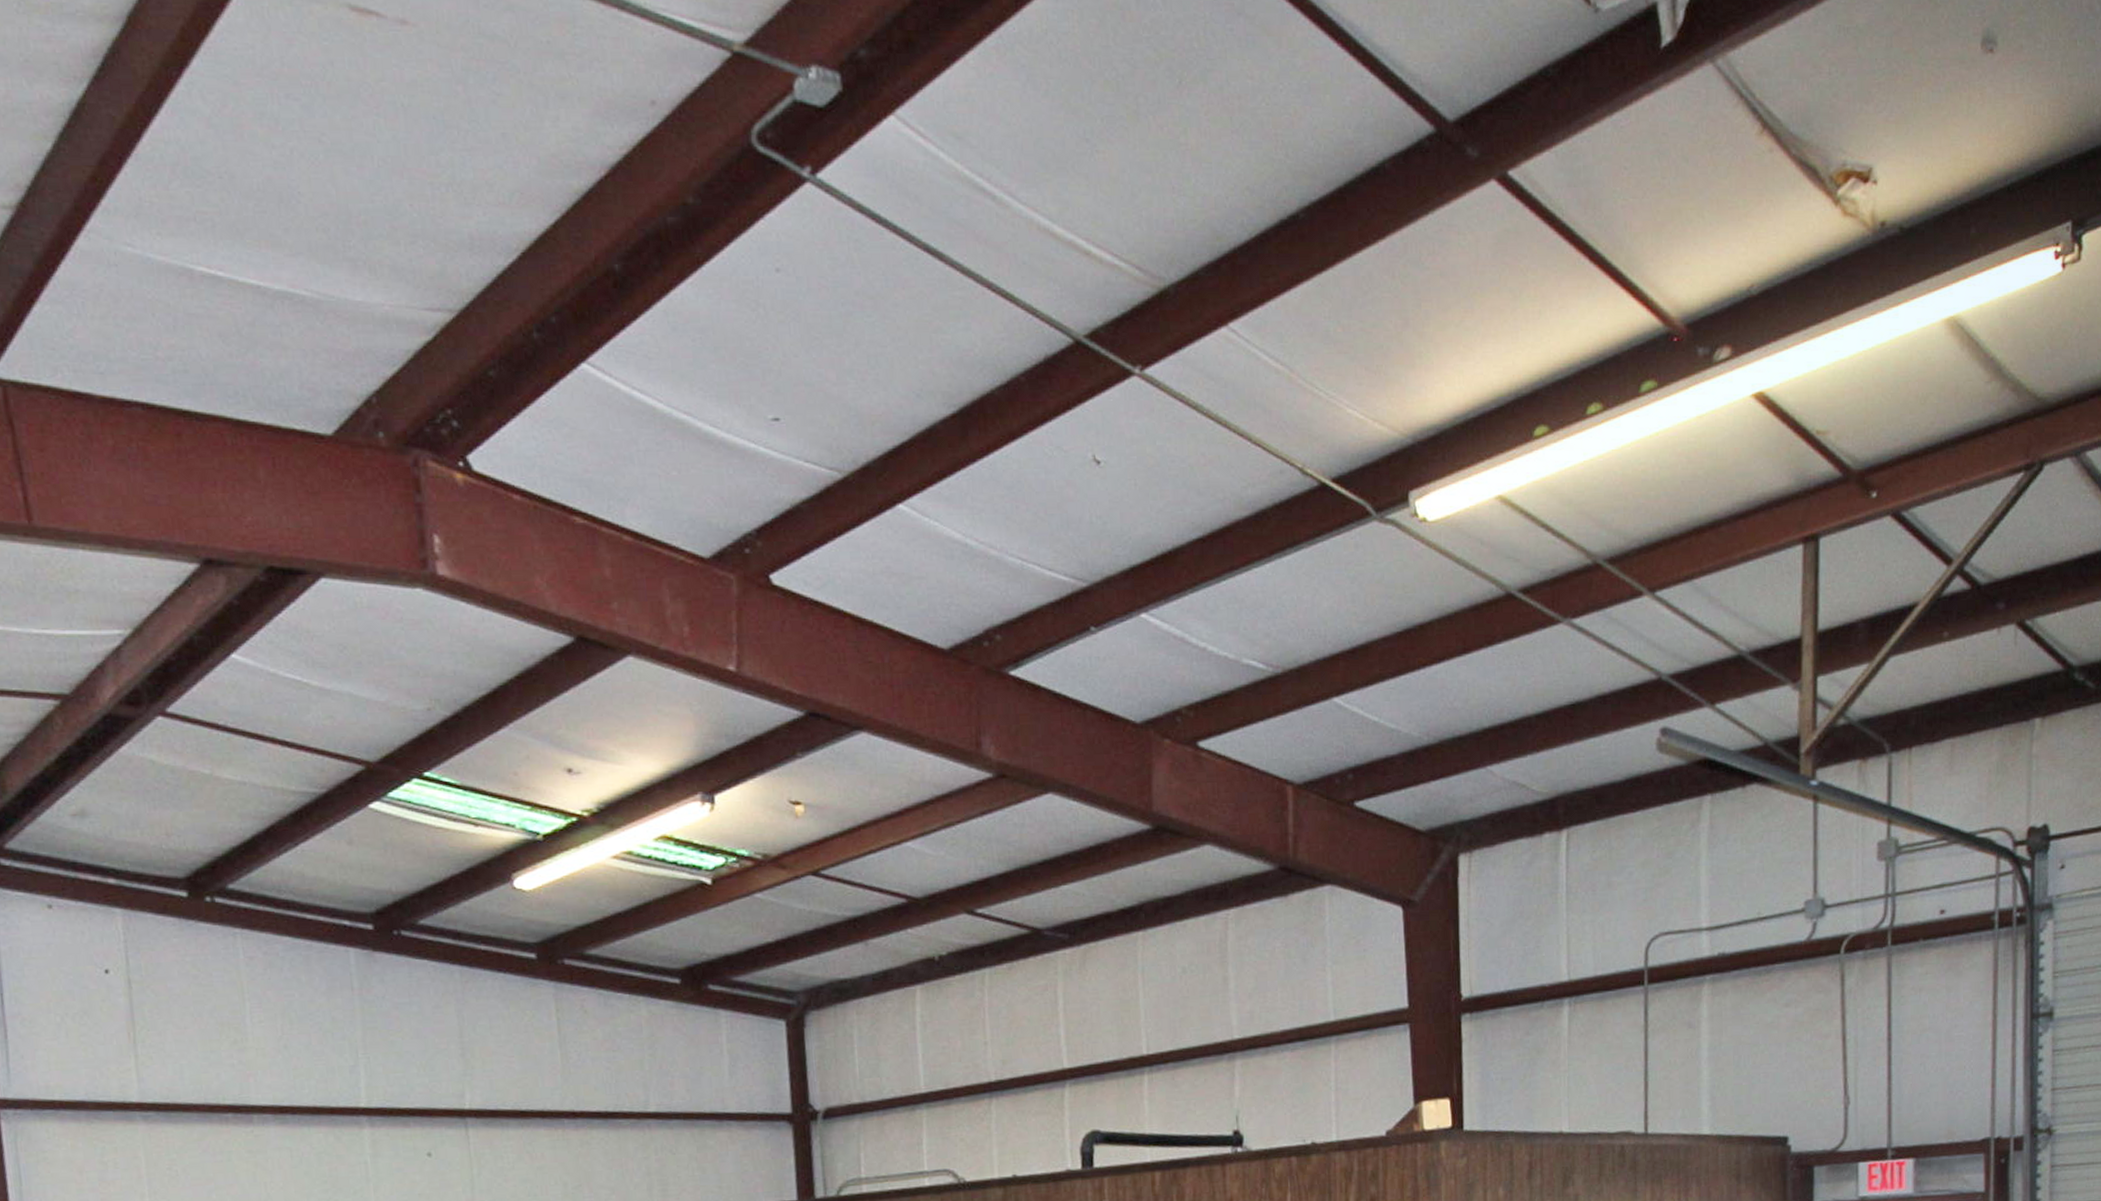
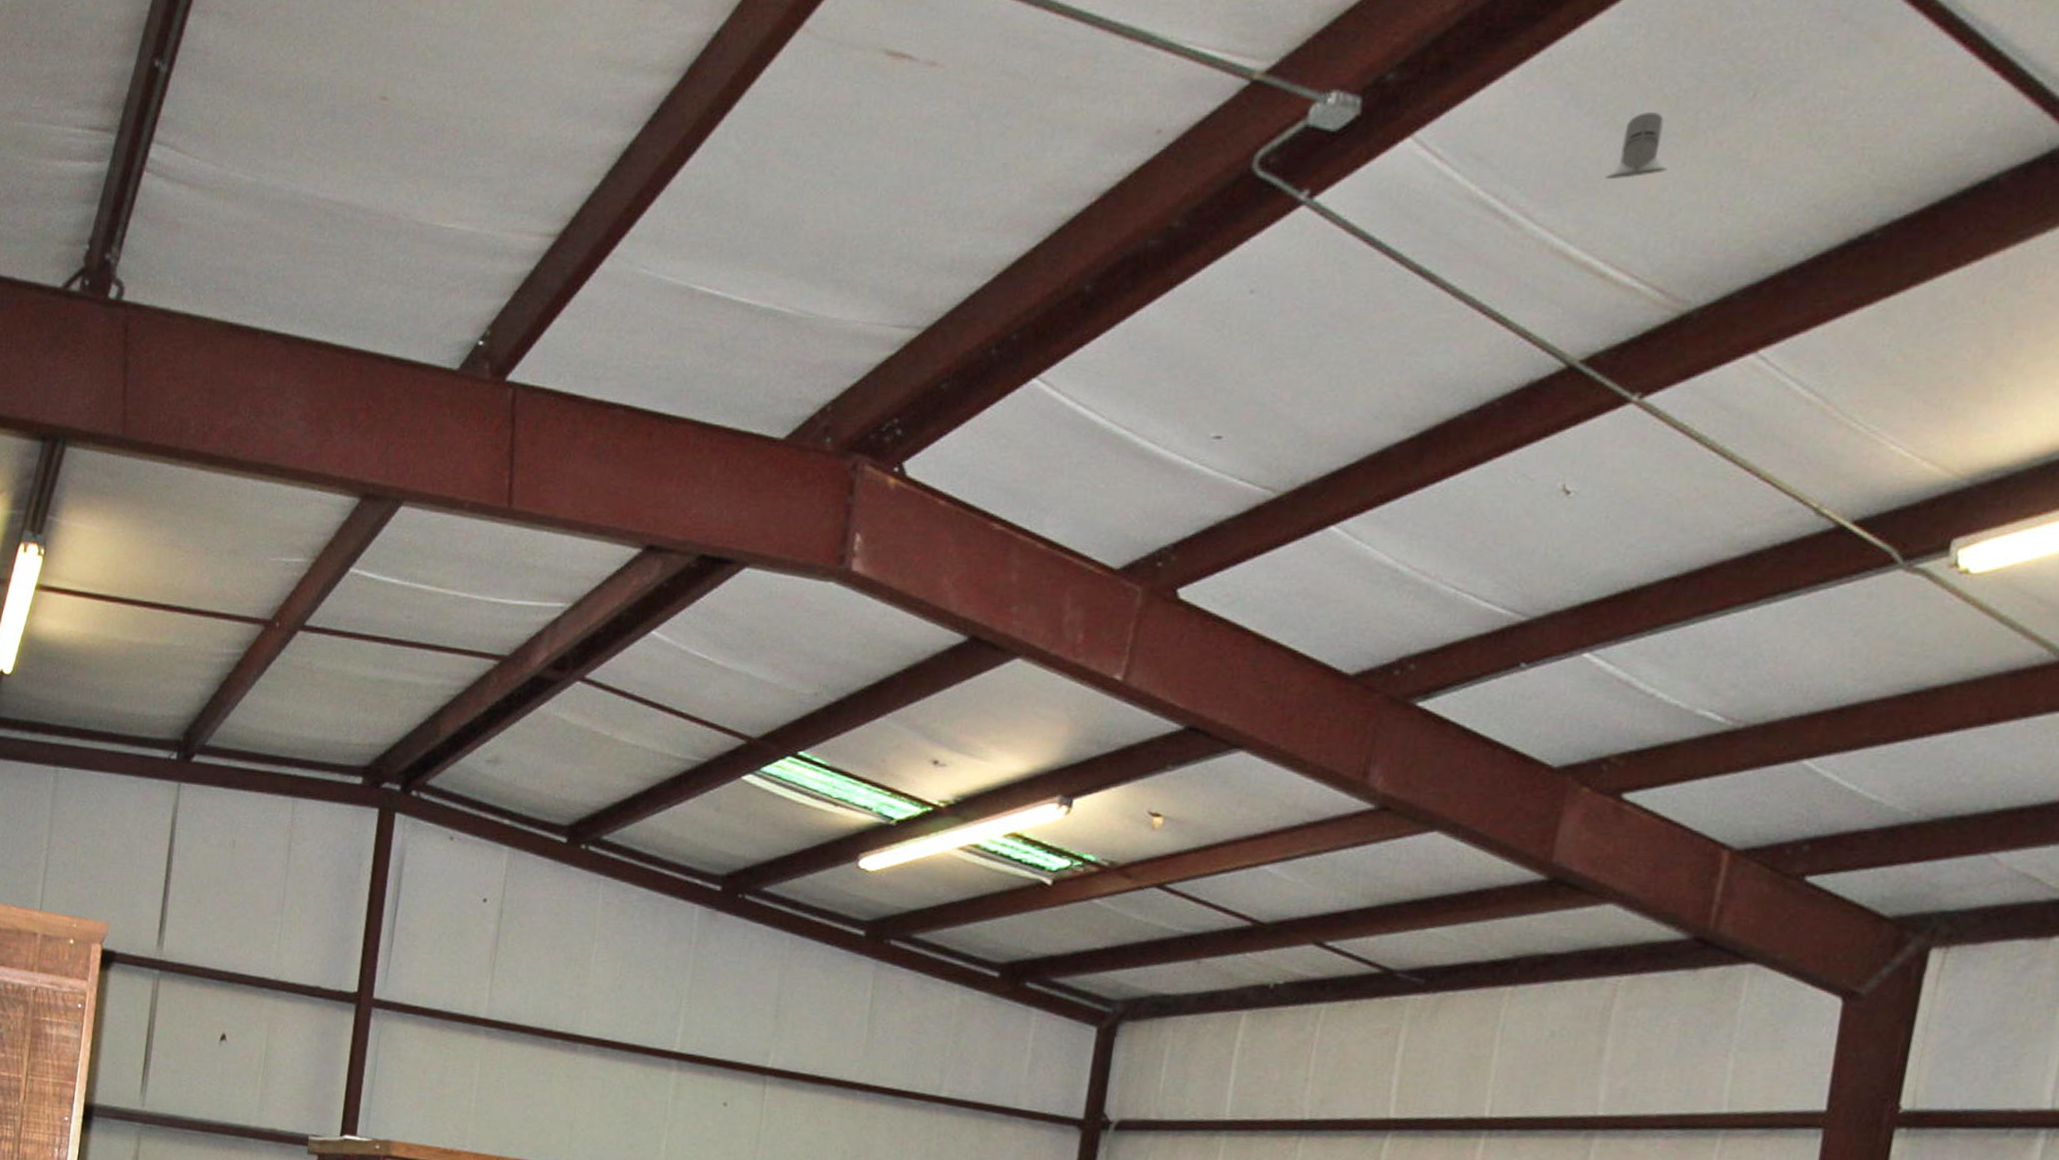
knight helmet: none [1071,95,1122,160] -> present [1605,111,1668,179]

